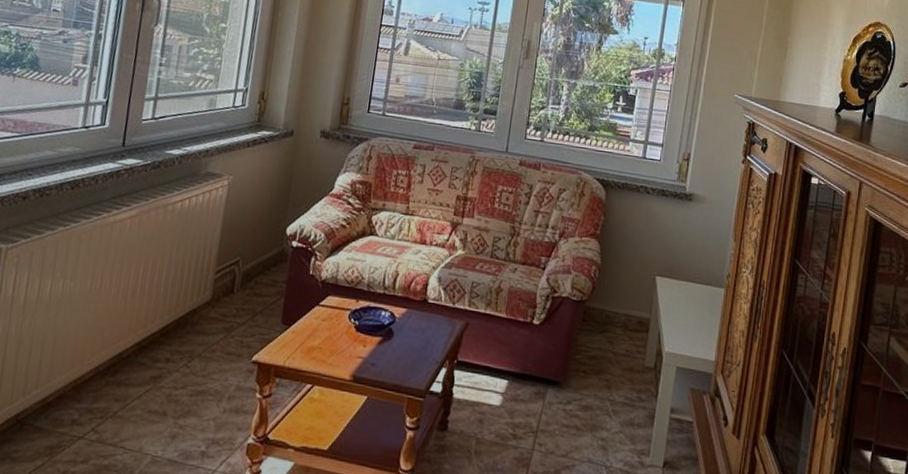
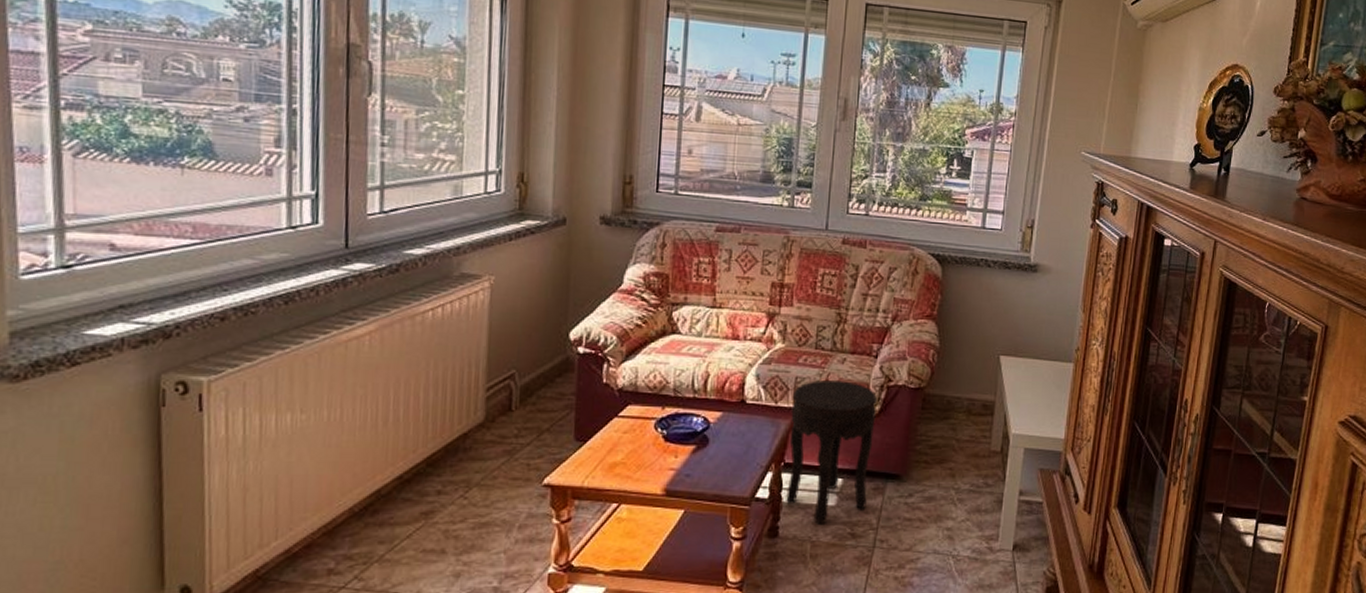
side table: none [456,286,543,423] -> present [786,380,877,524]

